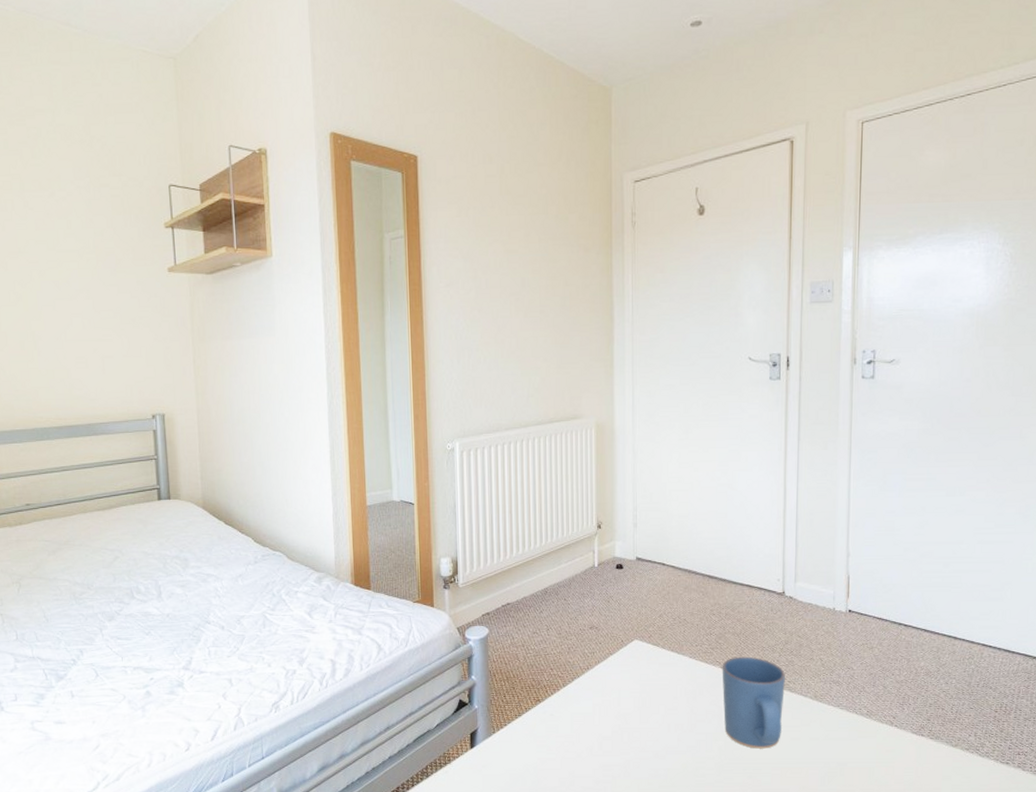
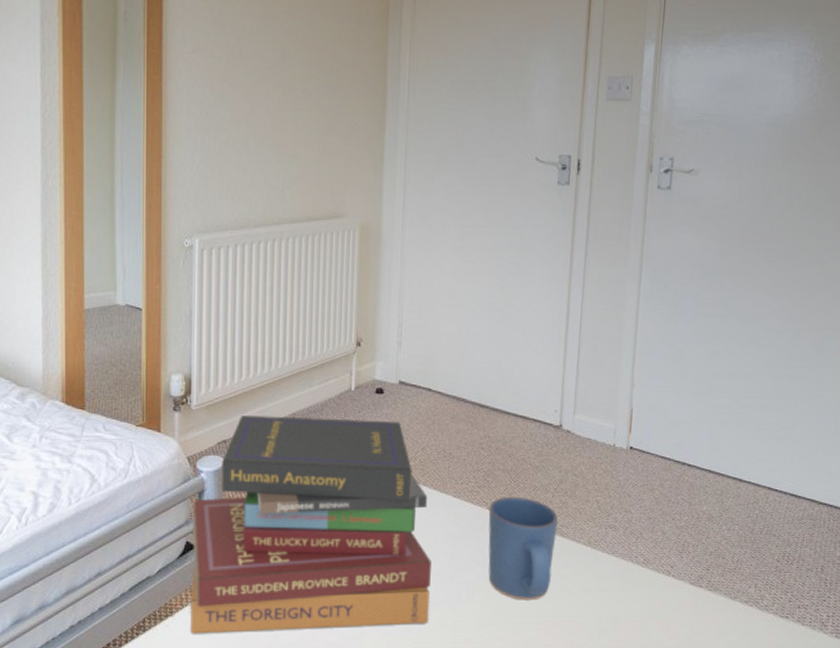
books: none [463,590,673,779] -> present [190,414,431,634]

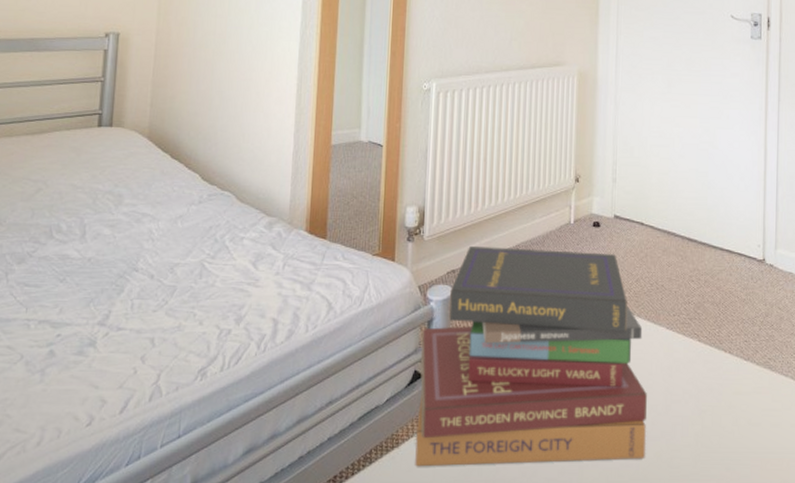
mug: present [488,496,558,600] -> none [700,329,765,436]

